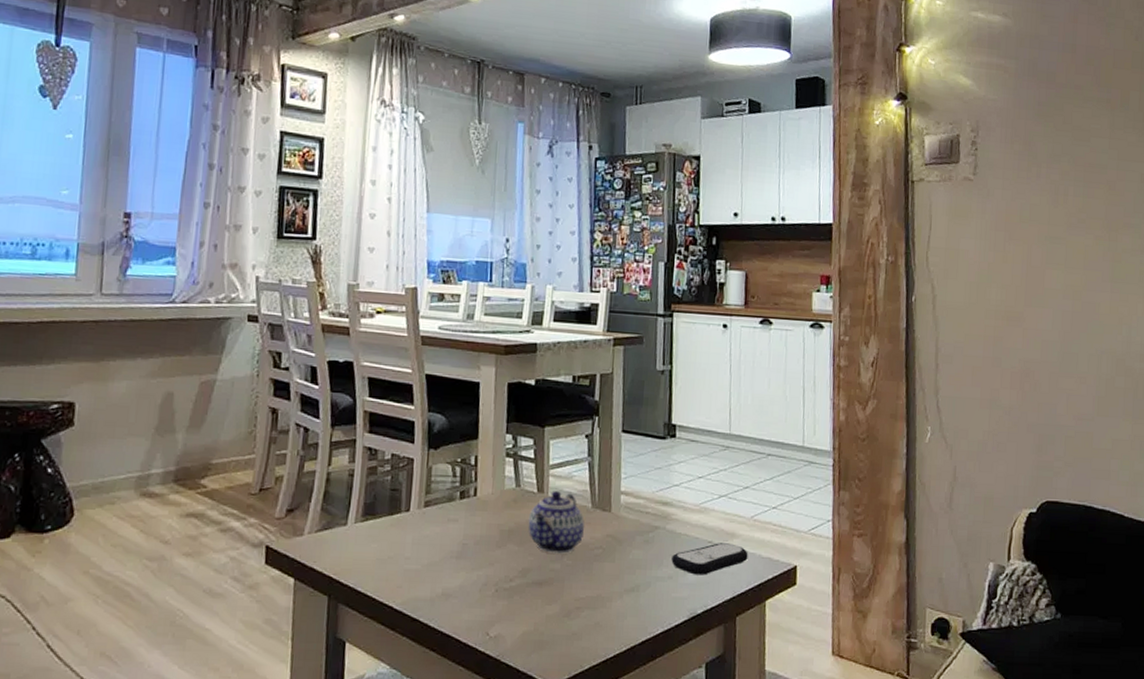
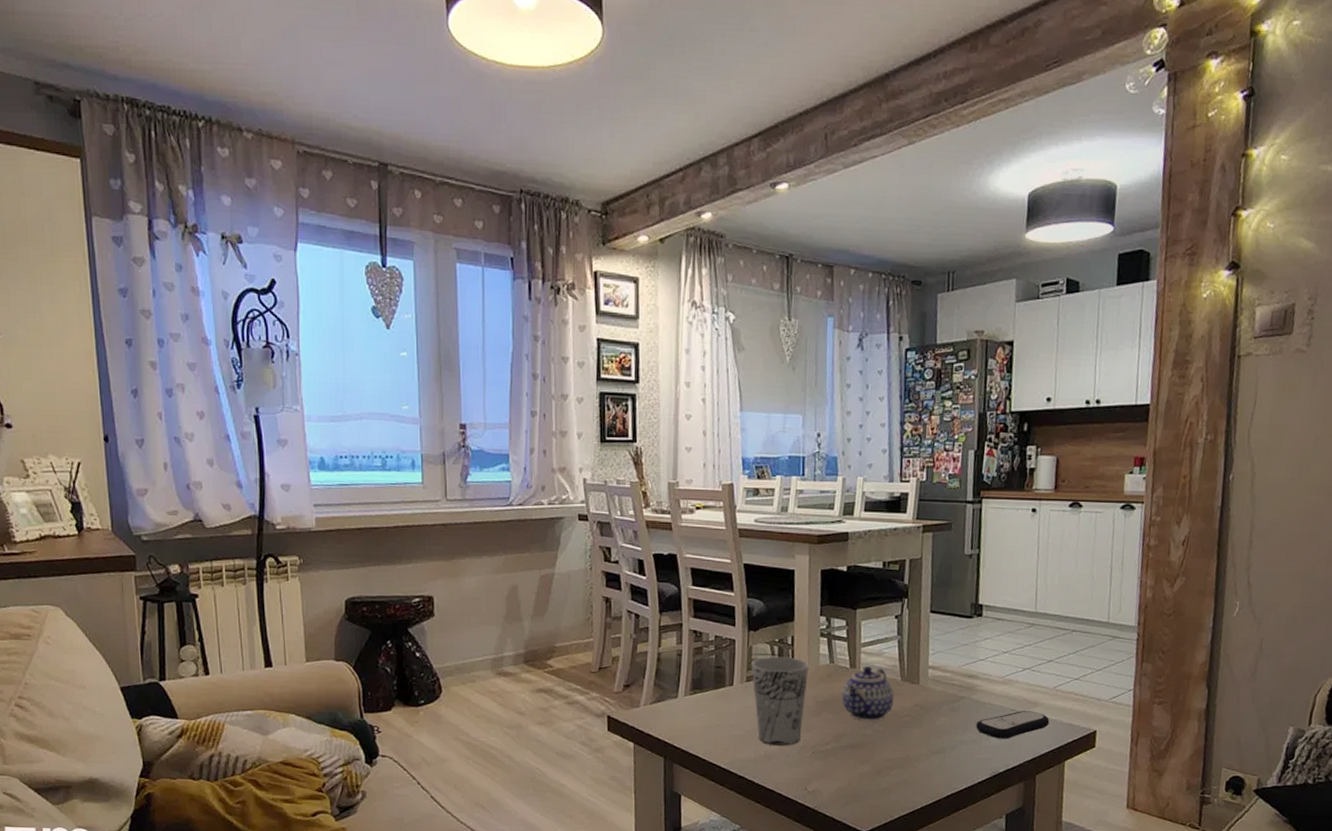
cup: none [430,478,493,582] -> present [751,656,809,746]

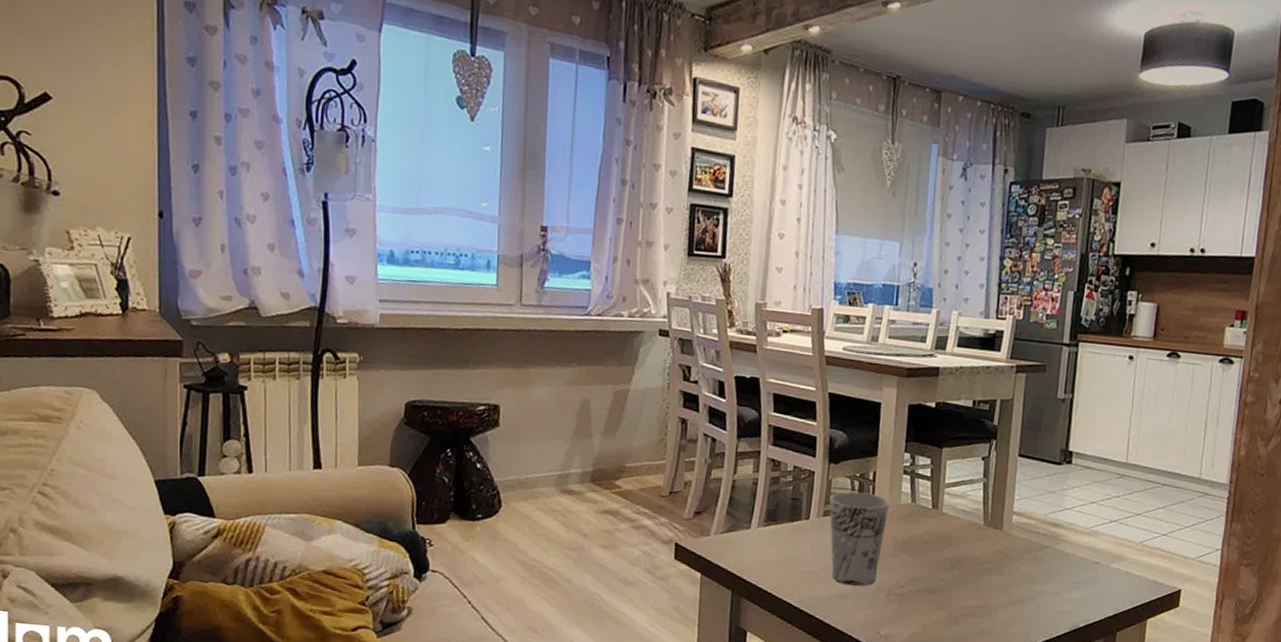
teapot: present [841,666,894,721] -> none [921,508,976,566]
remote control: present [976,710,1050,739] -> none [1058,564,1134,593]

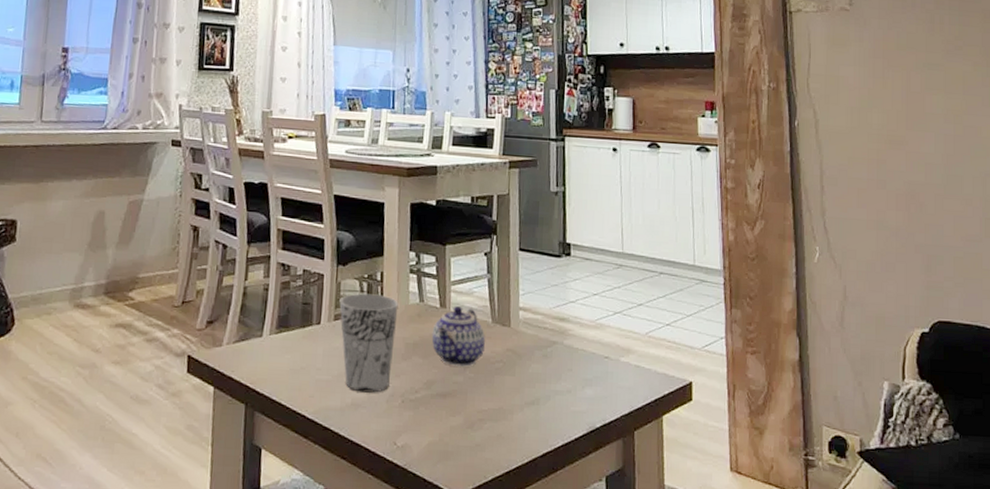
teapot: none [921,508,976,566] -> present [431,306,485,367]

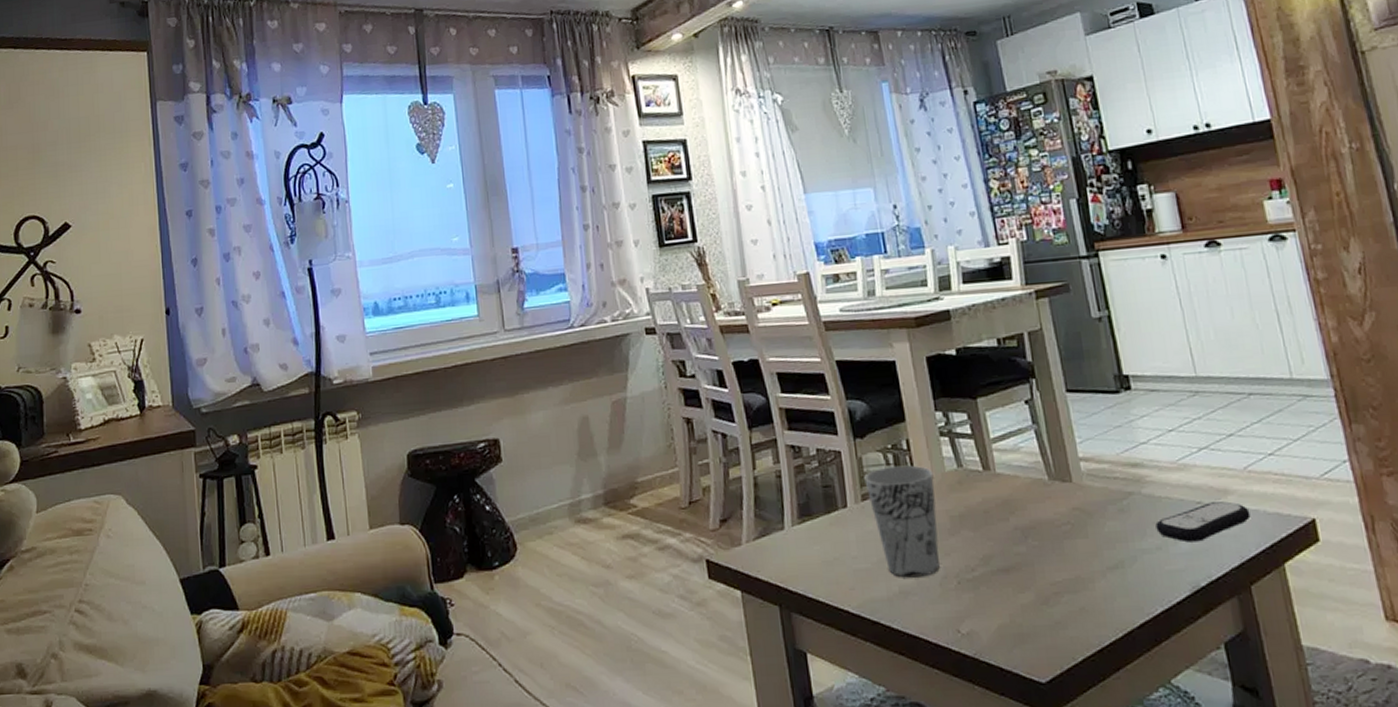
teapot: present [431,306,485,367] -> none [978,466,1046,536]
remote control: none [570,358,644,390] -> present [1155,501,1251,542]

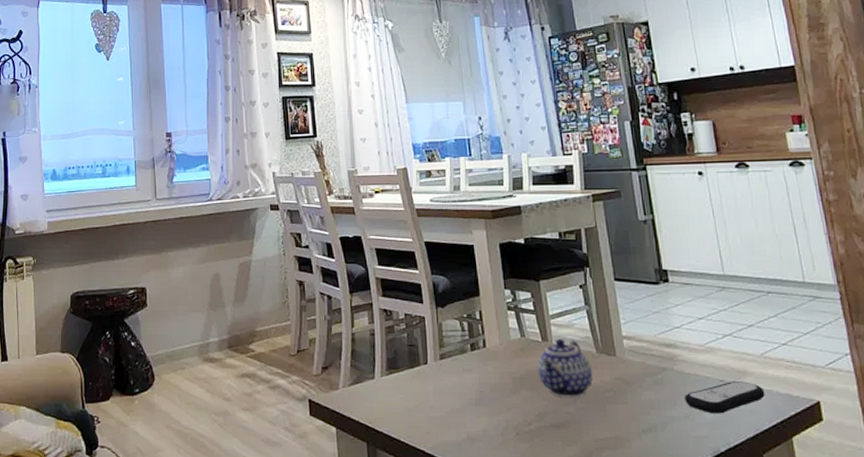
cup: present [864,465,940,578] -> none [443,332,502,427]
teapot: none [978,466,1046,536] -> present [537,339,593,397]

